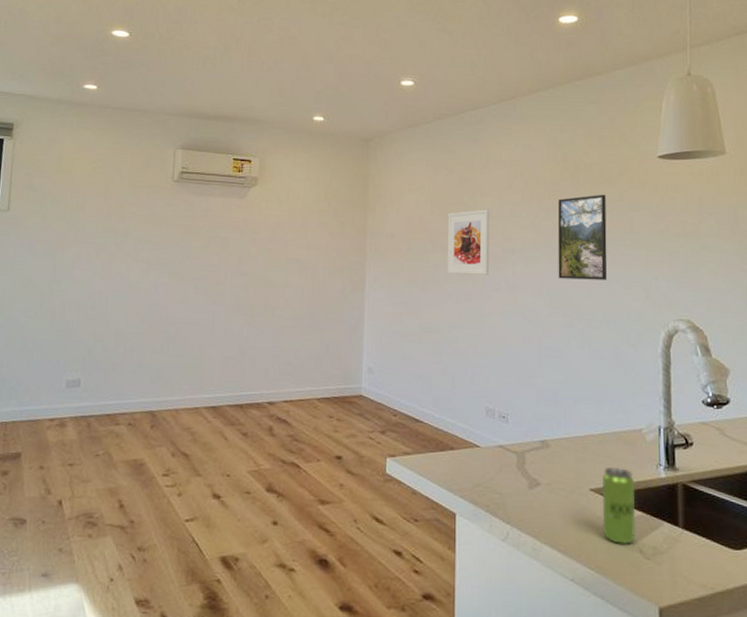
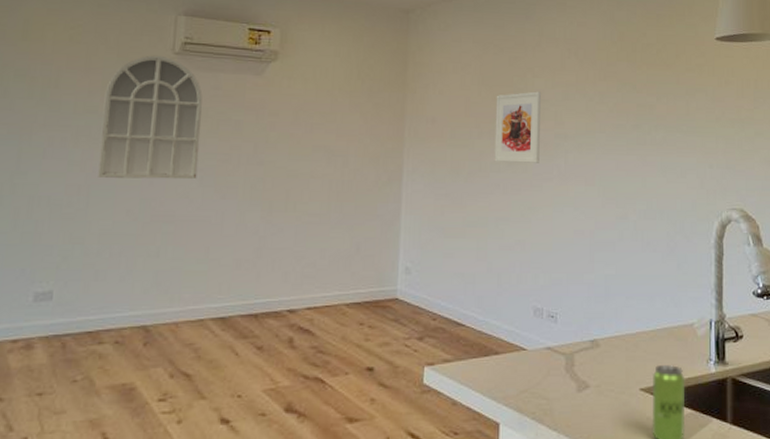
mirror: none [114,183,196,288] -> present [98,55,203,180]
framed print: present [557,194,607,280] -> none [612,77,663,169]

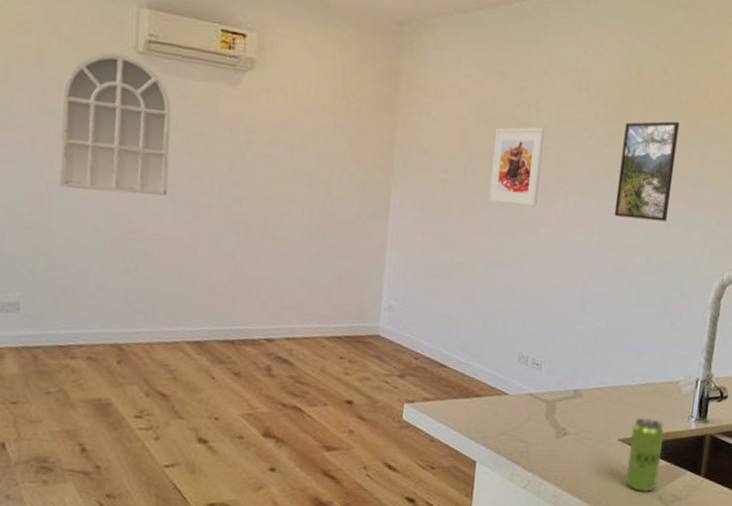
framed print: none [612,77,663,169] -> present [614,121,679,222]

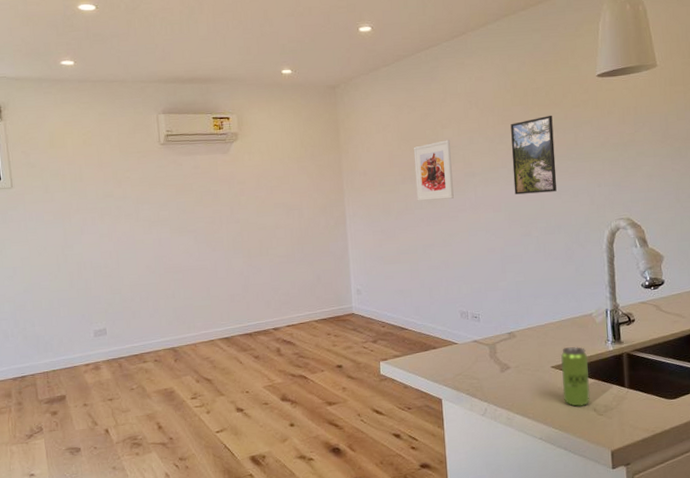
mirror: present [59,52,171,197] -> none [116,147,192,244]

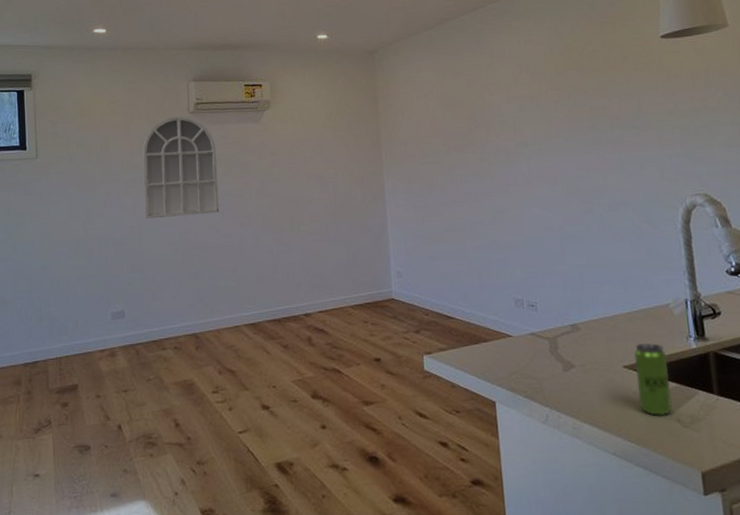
mirror: none [116,147,192,244] -> present [142,116,219,218]
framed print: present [413,140,454,201] -> none [458,107,504,174]
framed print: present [510,115,557,195] -> none [565,79,621,167]

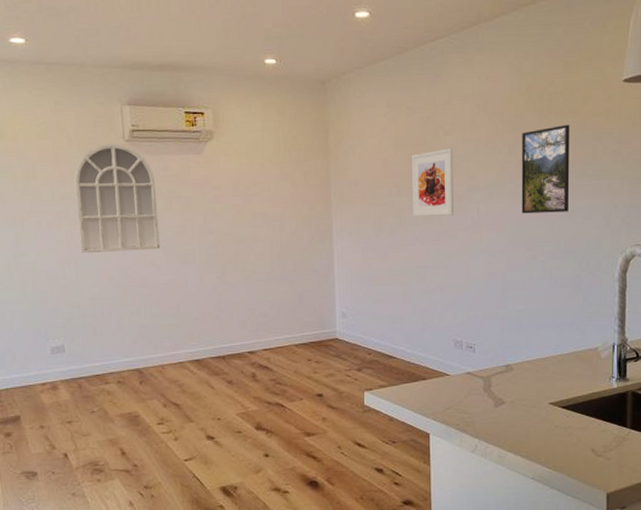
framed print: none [458,107,504,174] -> present [411,148,454,217]
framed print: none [565,79,621,167] -> present [521,124,570,214]
beverage can: present [634,343,673,417] -> none [560,383,590,447]

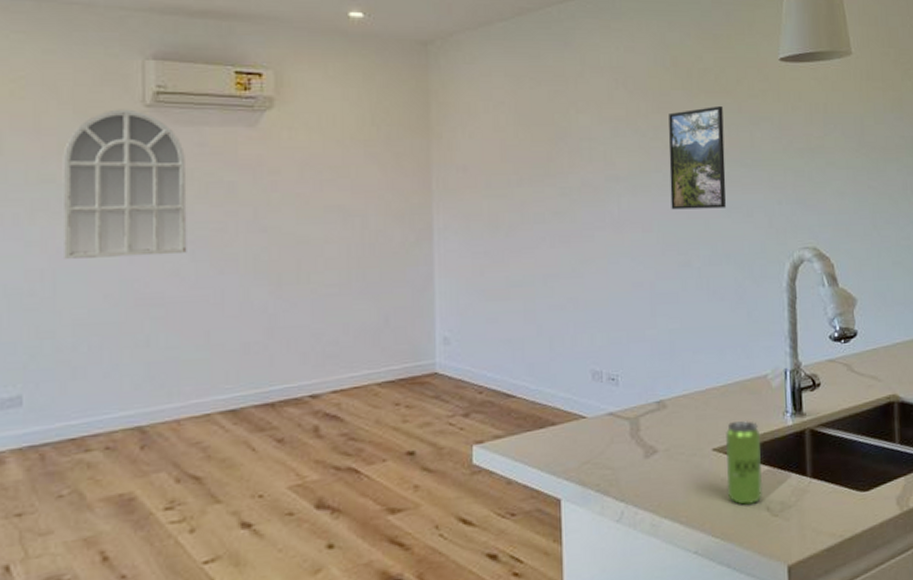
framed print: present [411,148,454,217] -> none [535,129,589,212]
beverage can: none [560,383,590,447] -> present [725,421,763,506]

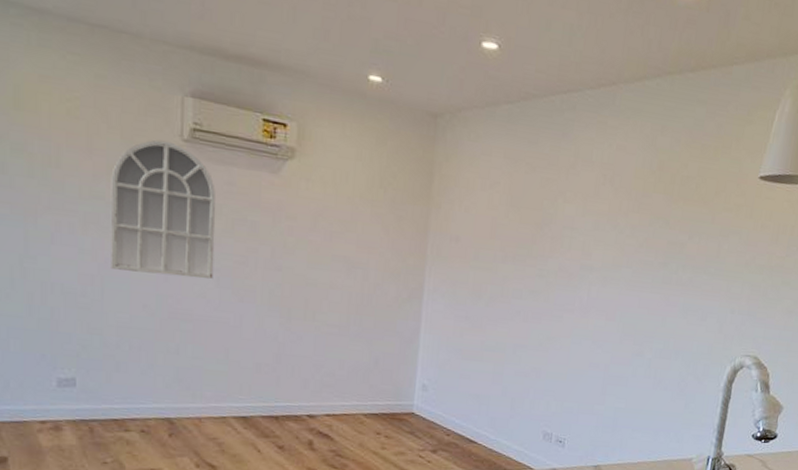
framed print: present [668,105,726,210] -> none [634,214,698,310]

